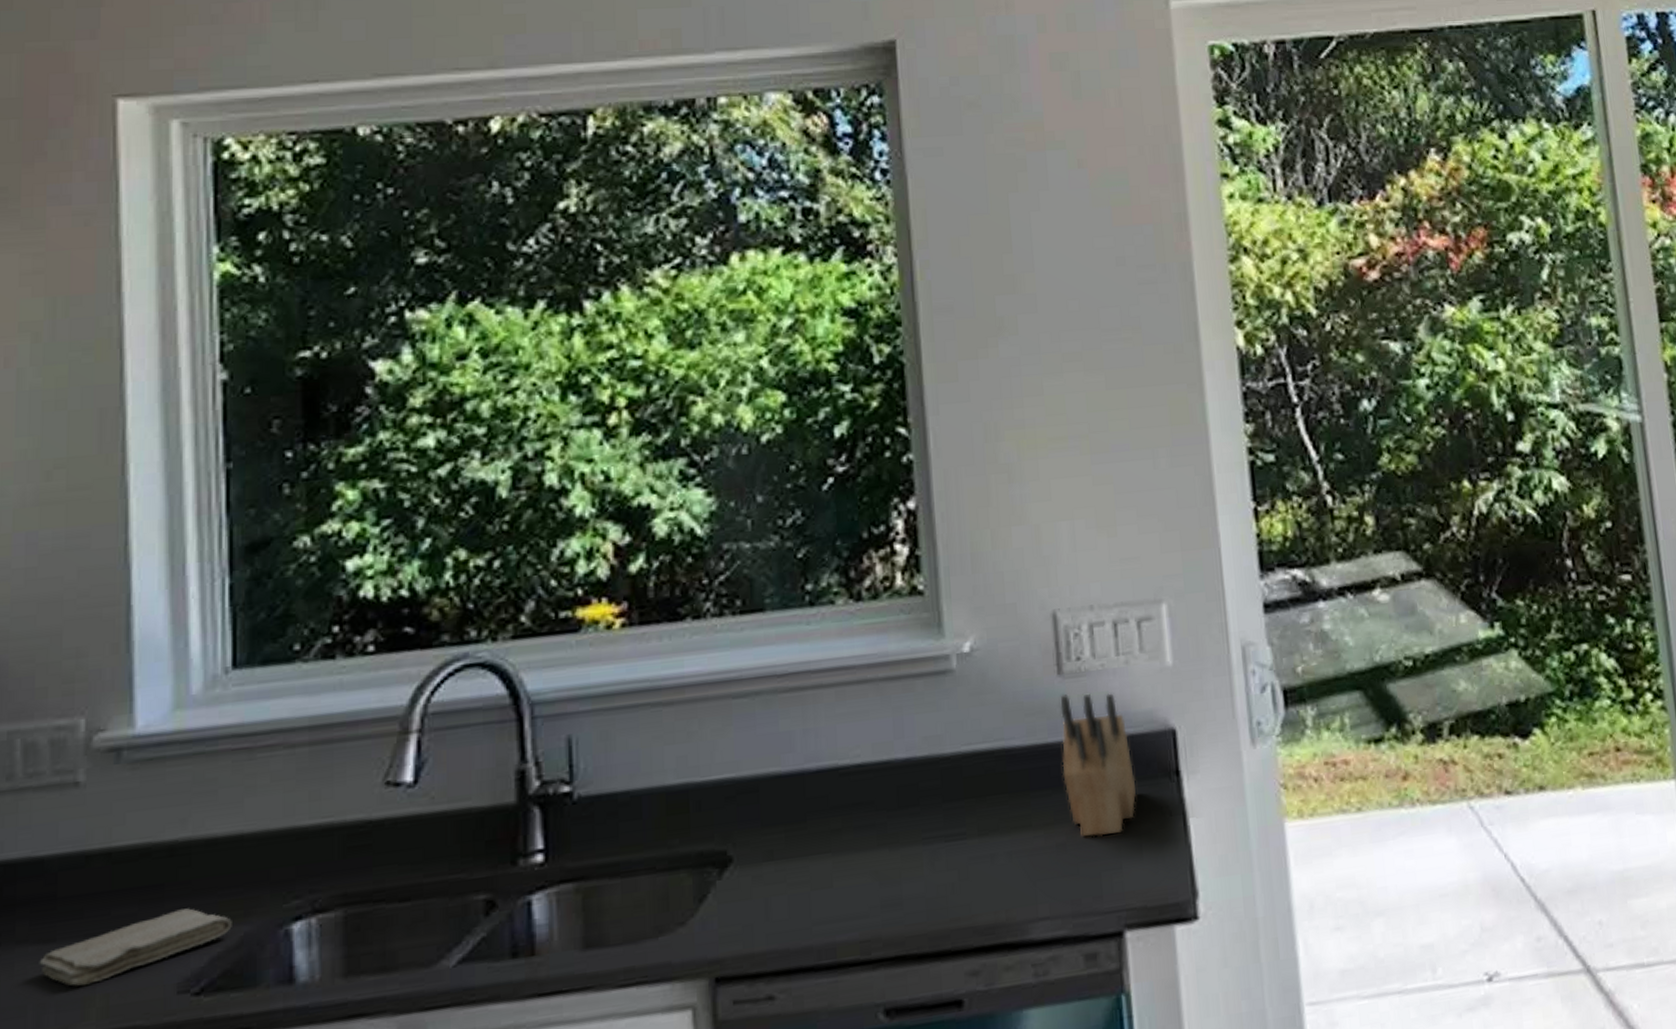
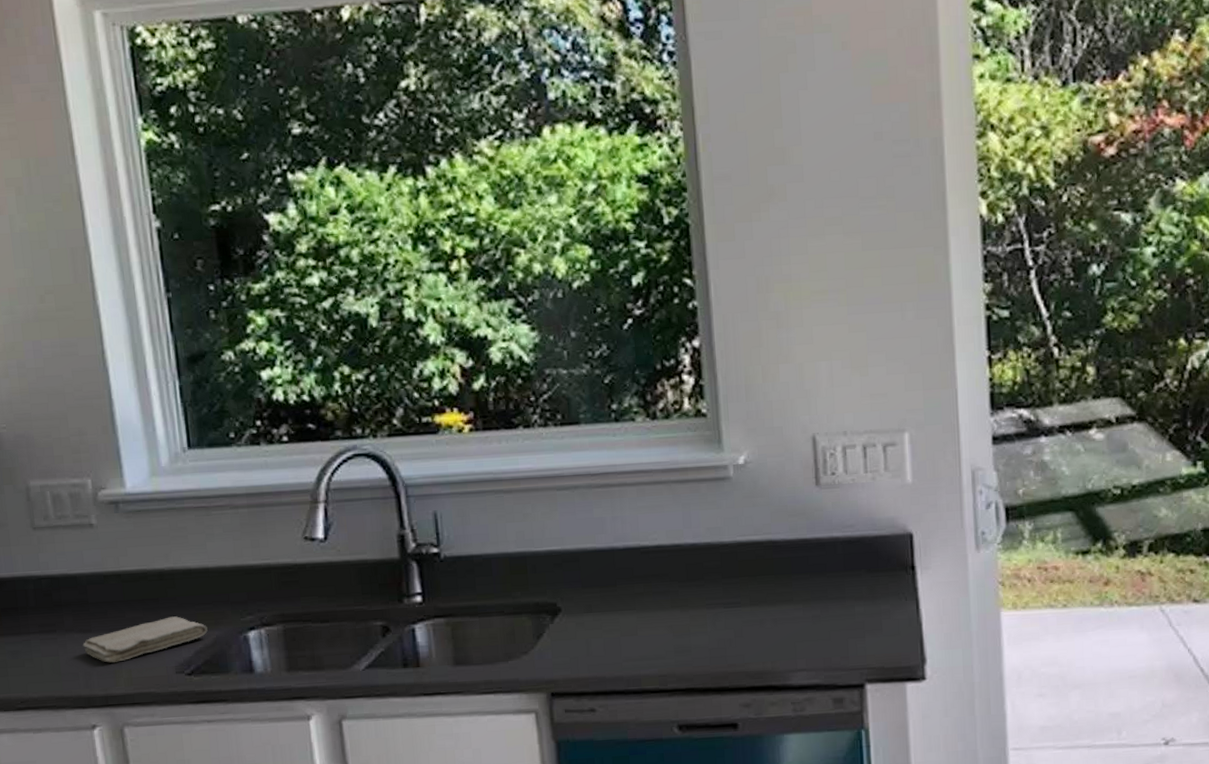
knife block: present [1060,693,1137,837] -> none [817,500,879,612]

